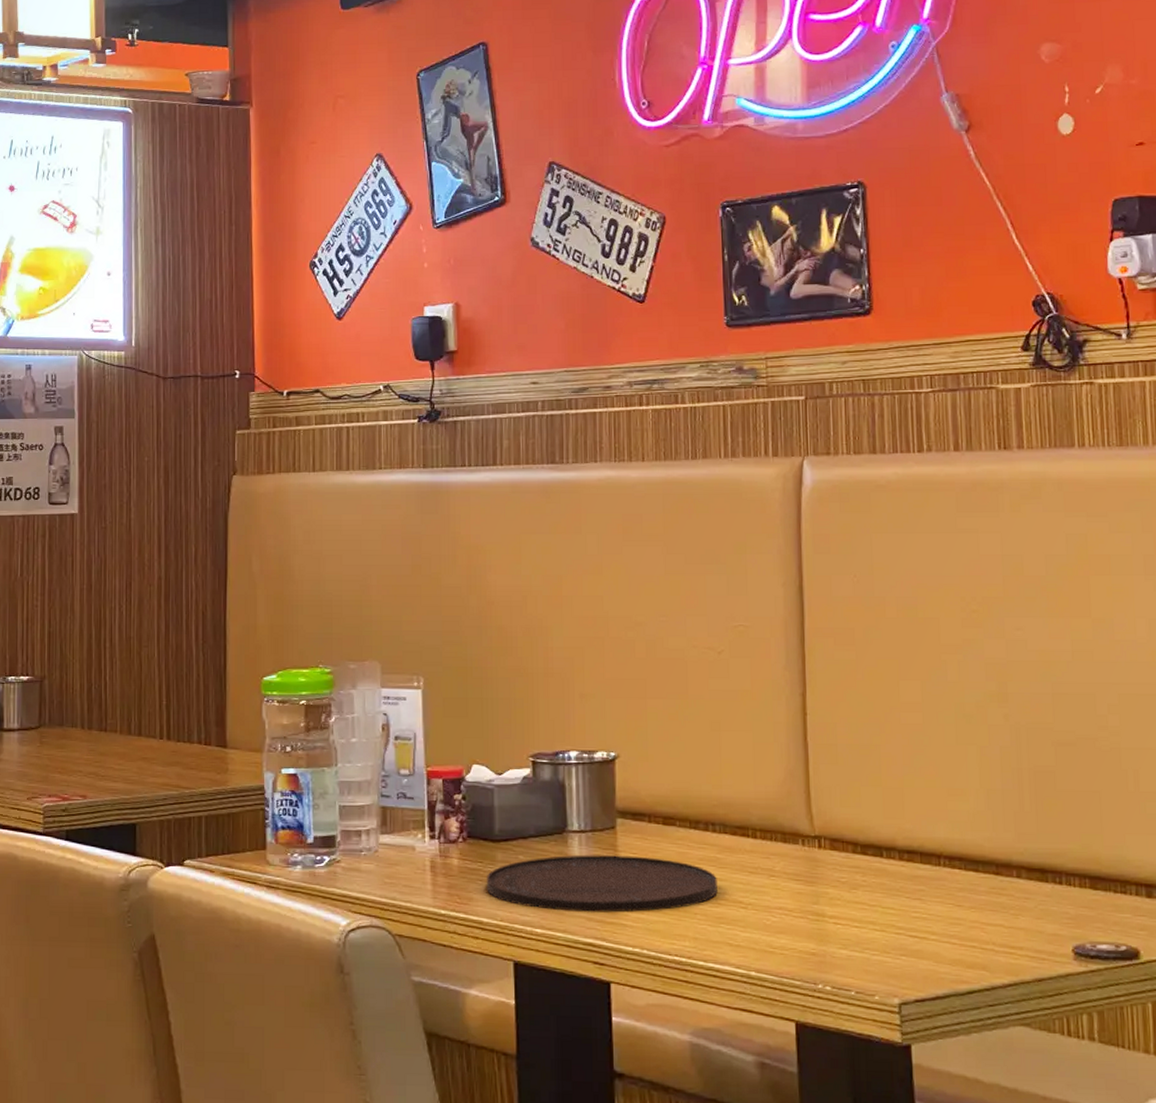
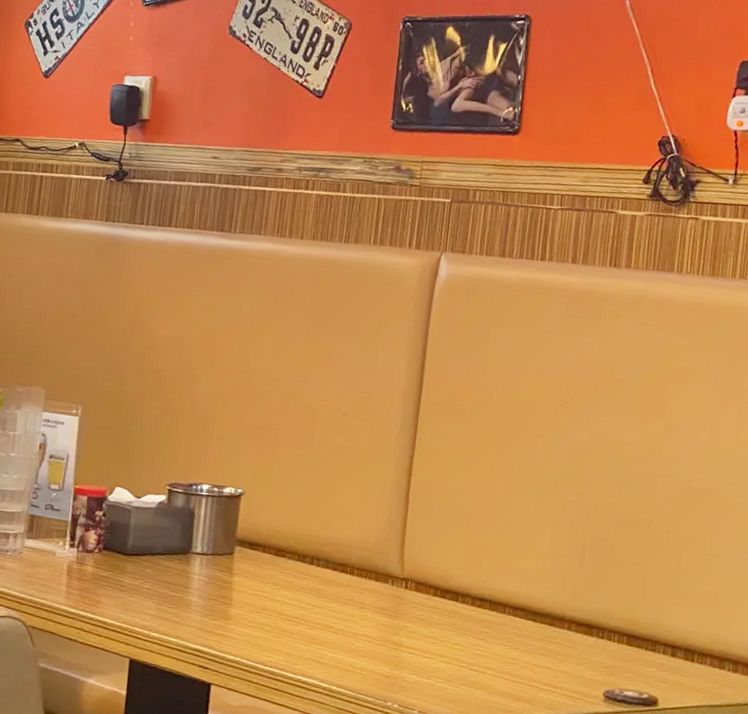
plate: present [487,855,718,913] -> none [114,573,315,628]

